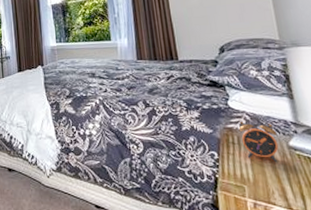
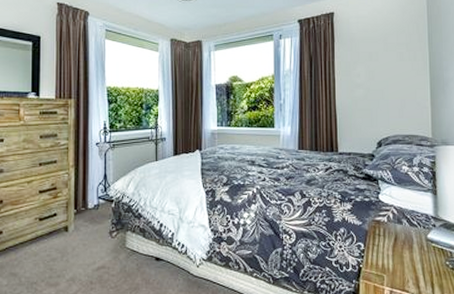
alarm clock: present [238,118,279,163] -> none [385,211,418,254]

